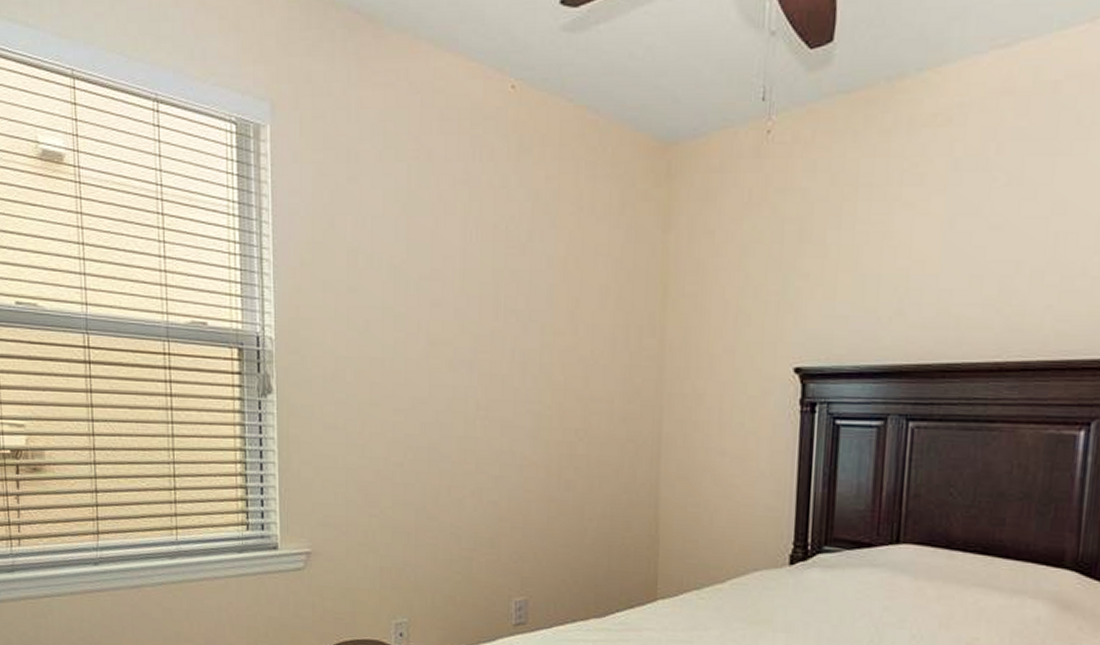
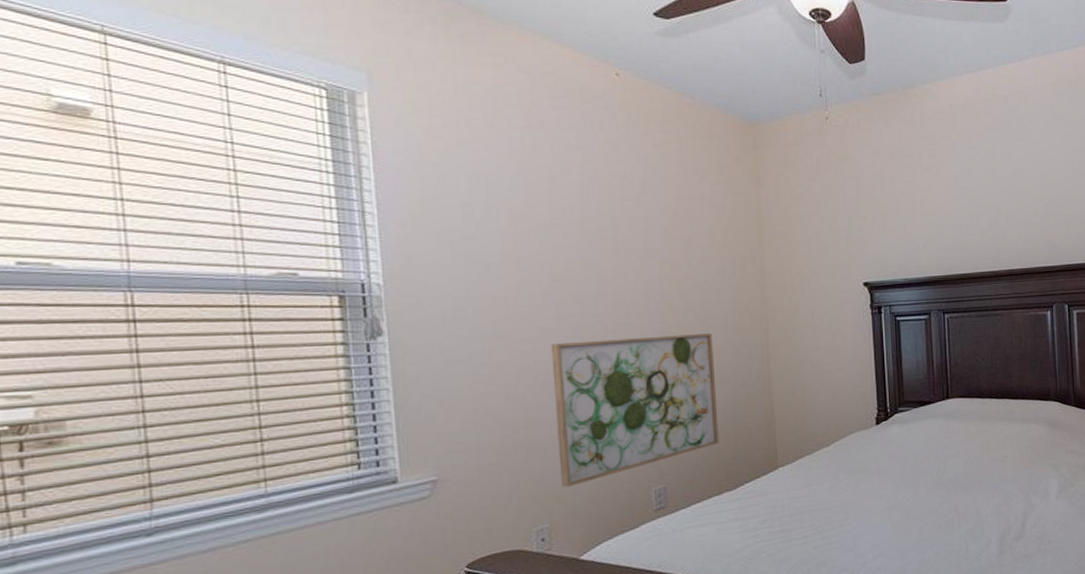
wall art: none [421,417,594,582] -> present [551,333,719,487]

